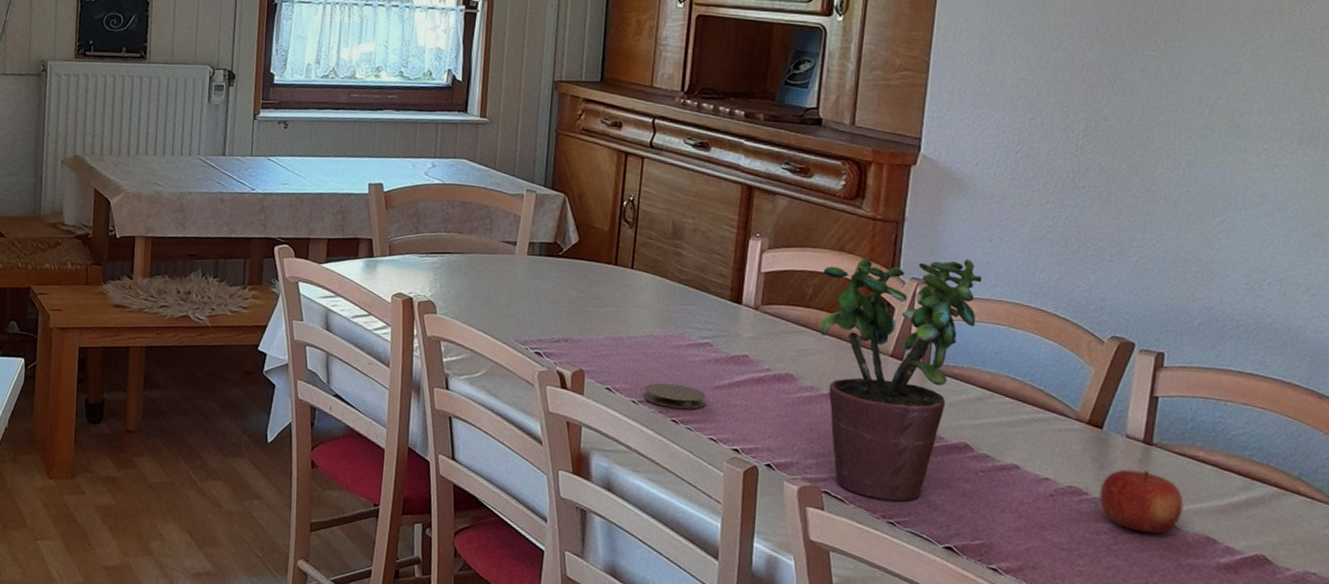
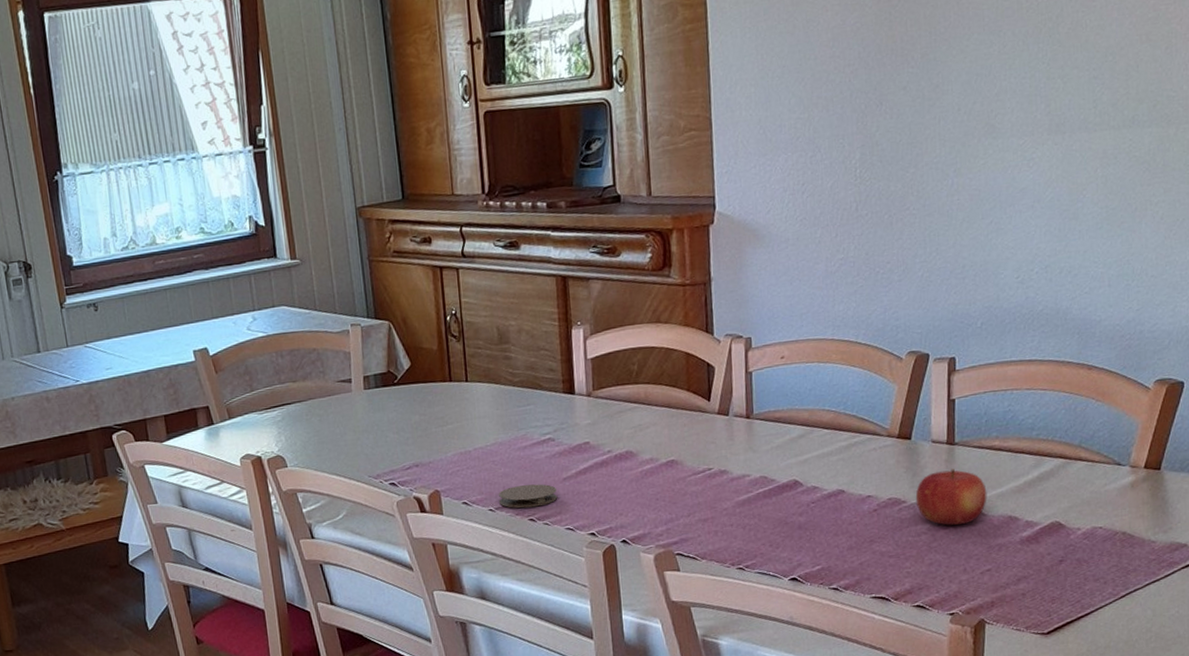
potted plant: present [819,258,983,501] -> none [644,305,789,550]

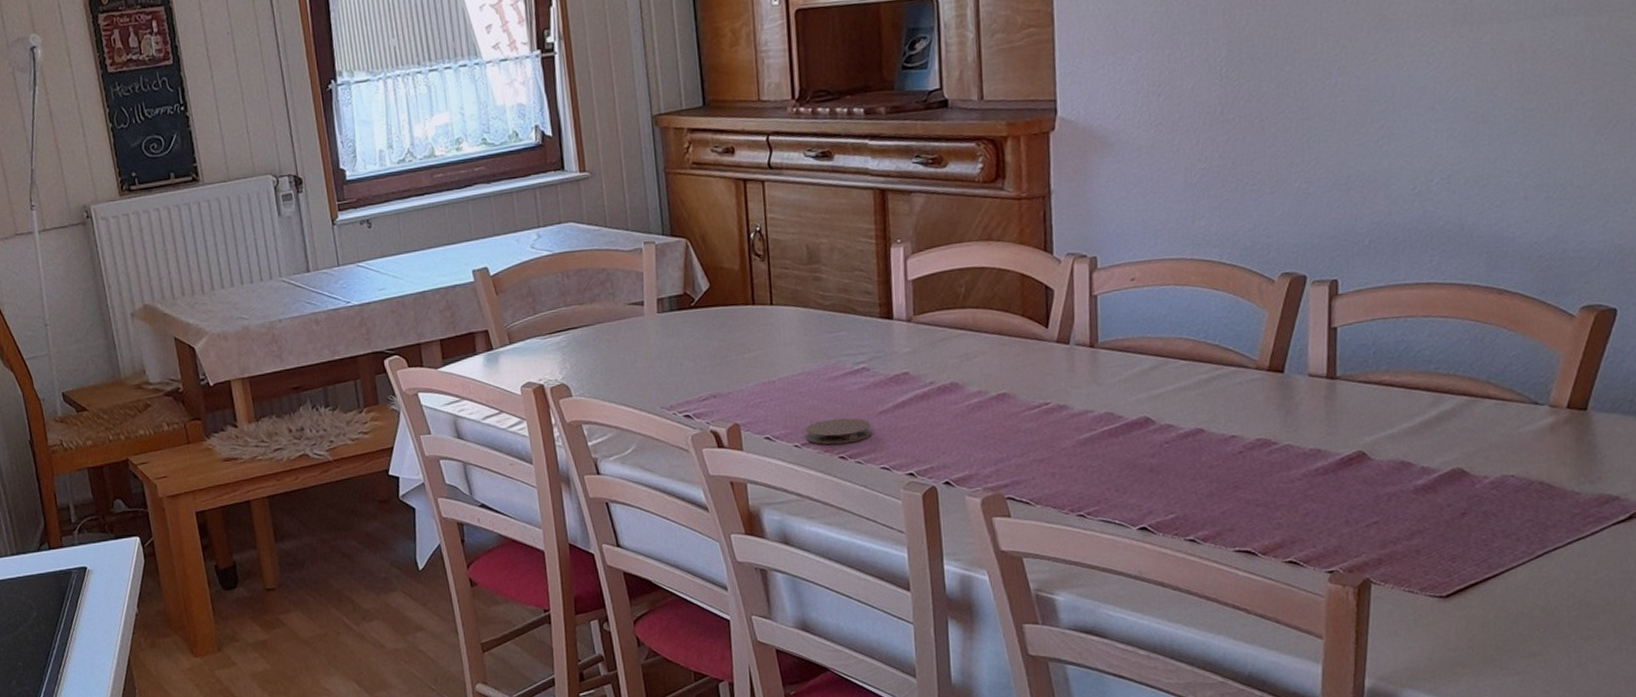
fruit: present [915,468,987,526] -> none [1288,406,1375,471]

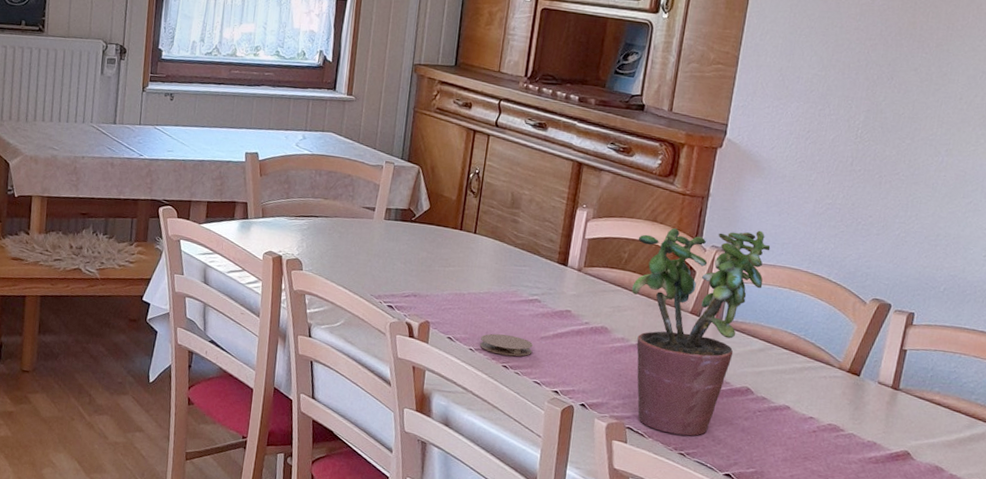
potted plant: none [973,221,1141,494] -> present [632,228,771,436]

